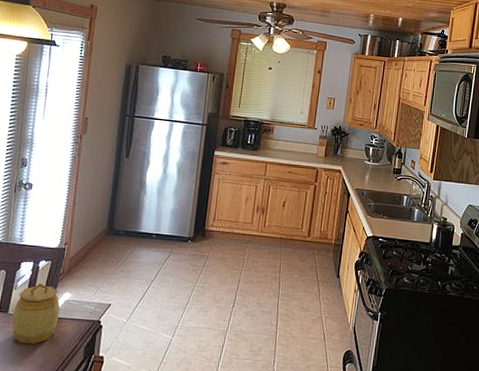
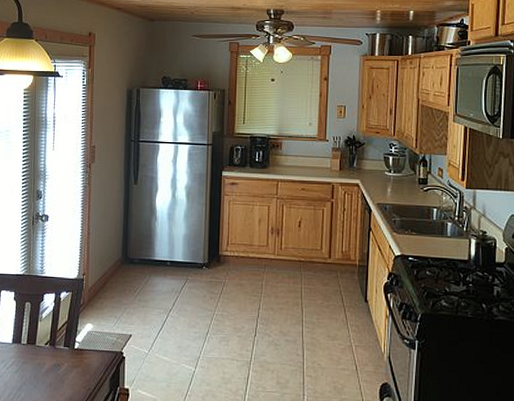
jar: present [11,283,61,344] -> none [39,315,84,376]

